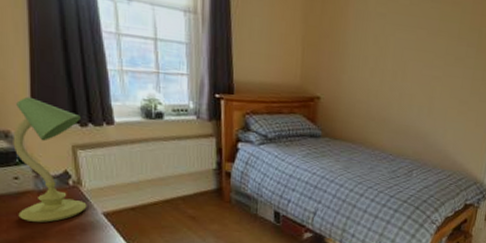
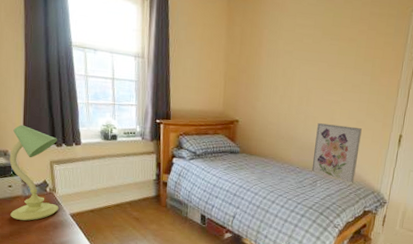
wall art: none [406,102,465,175] -> present [311,123,362,185]

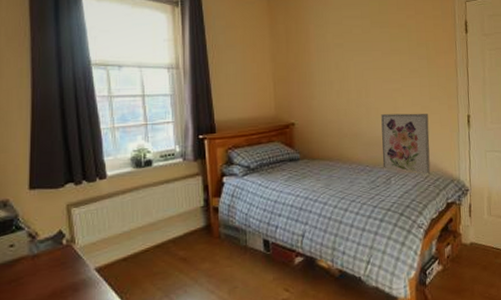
table lamp: present [9,124,59,221] -> none [11,164,80,289]

